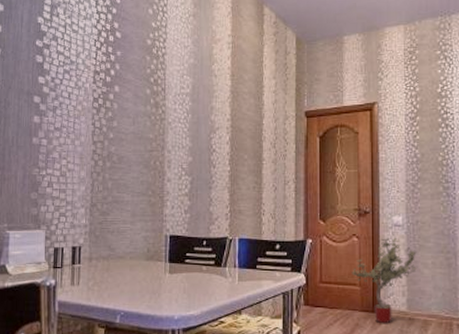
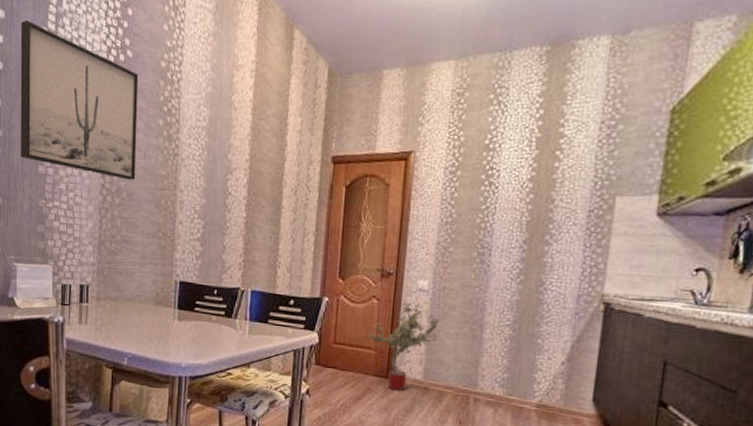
wall art: none [15,11,127,145] -> present [20,20,139,180]

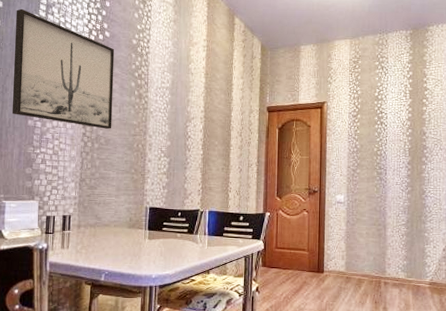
potted tree: present [368,302,440,391] -> none [302,213,355,282]

